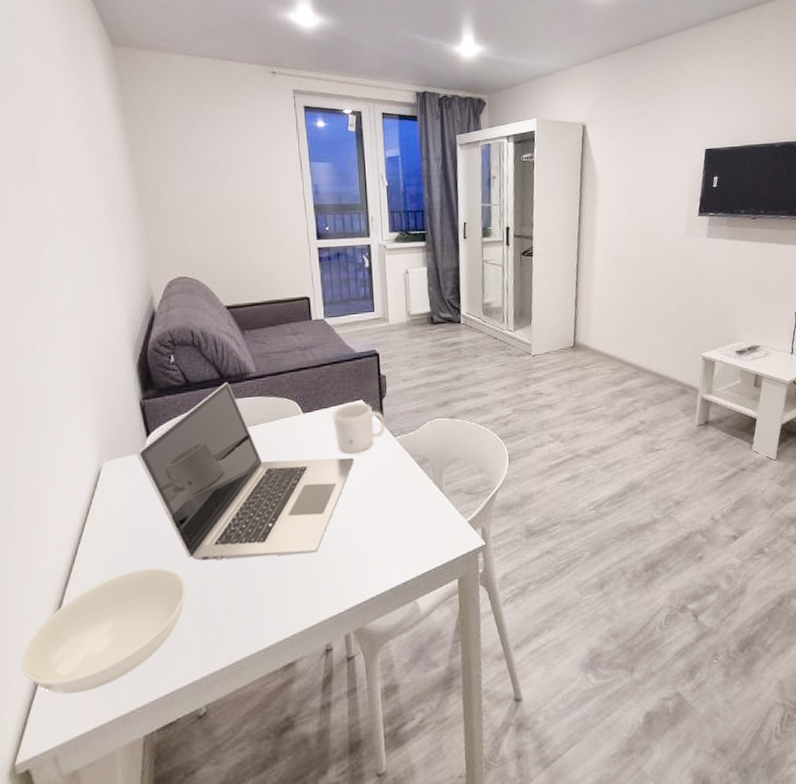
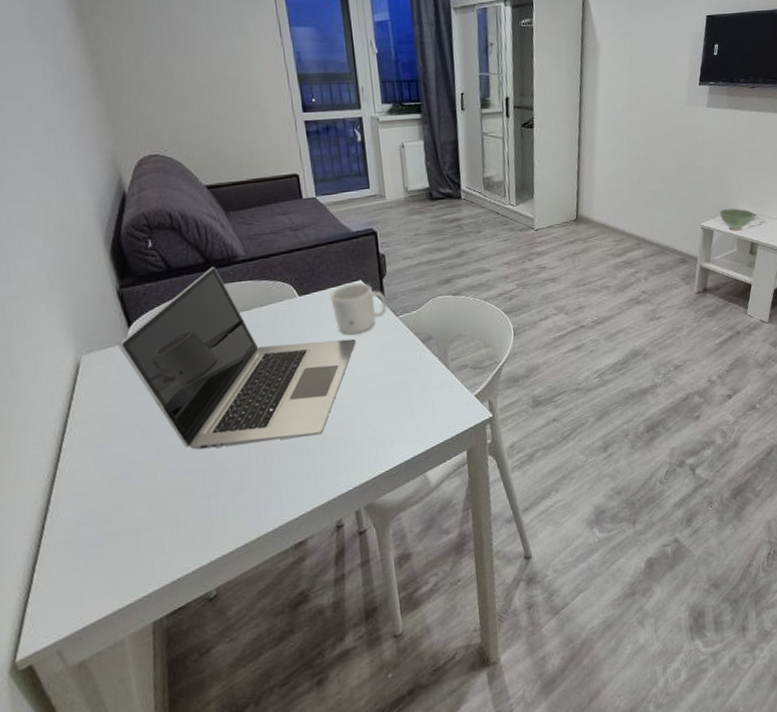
bowl: present [20,568,186,694] -> none [9,459,186,590]
bowl: none [721,339,759,363] -> present [720,208,755,231]

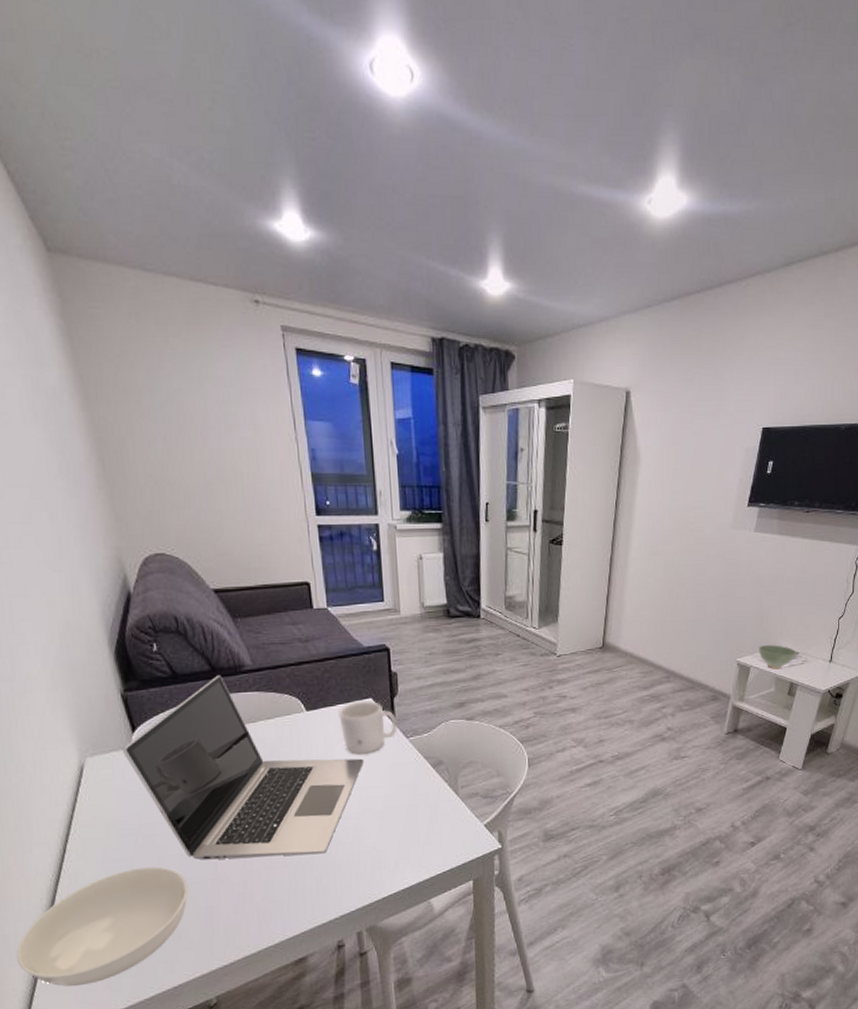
bowl: none [9,459,186,590] -> present [16,867,189,987]

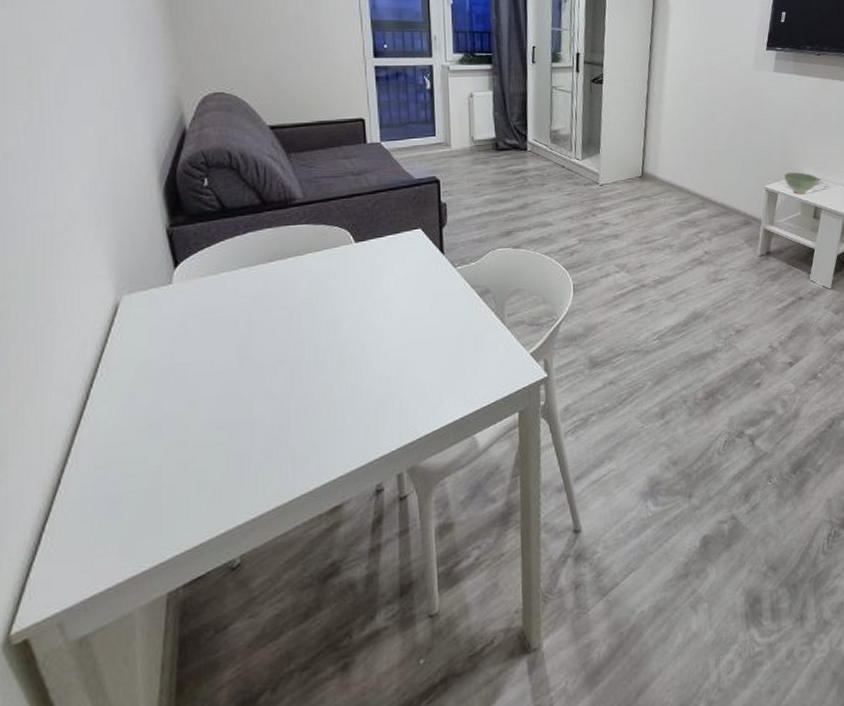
bowl: present [16,867,189,987] -> none [17,410,219,553]
laptop: present [123,675,364,860] -> none [163,209,410,402]
mug: present [338,700,398,754] -> none [387,231,446,285]

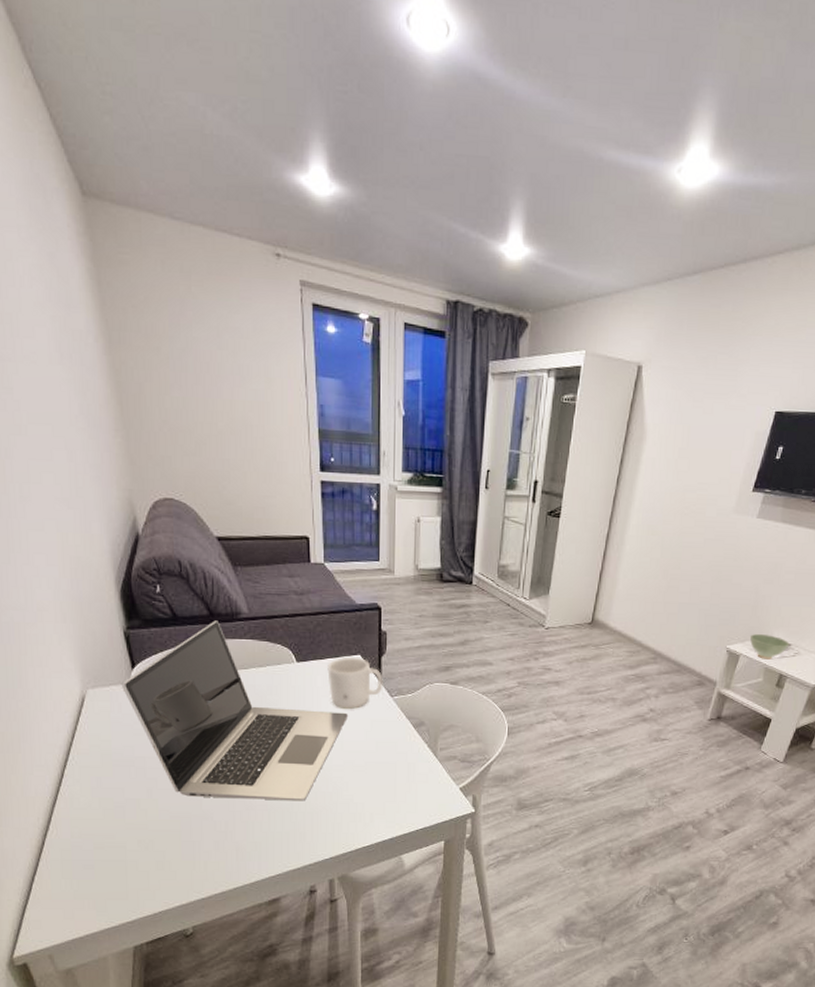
laptop: none [163,209,410,402] -> present [122,620,348,801]
mug: none [387,231,446,285] -> present [327,656,383,709]

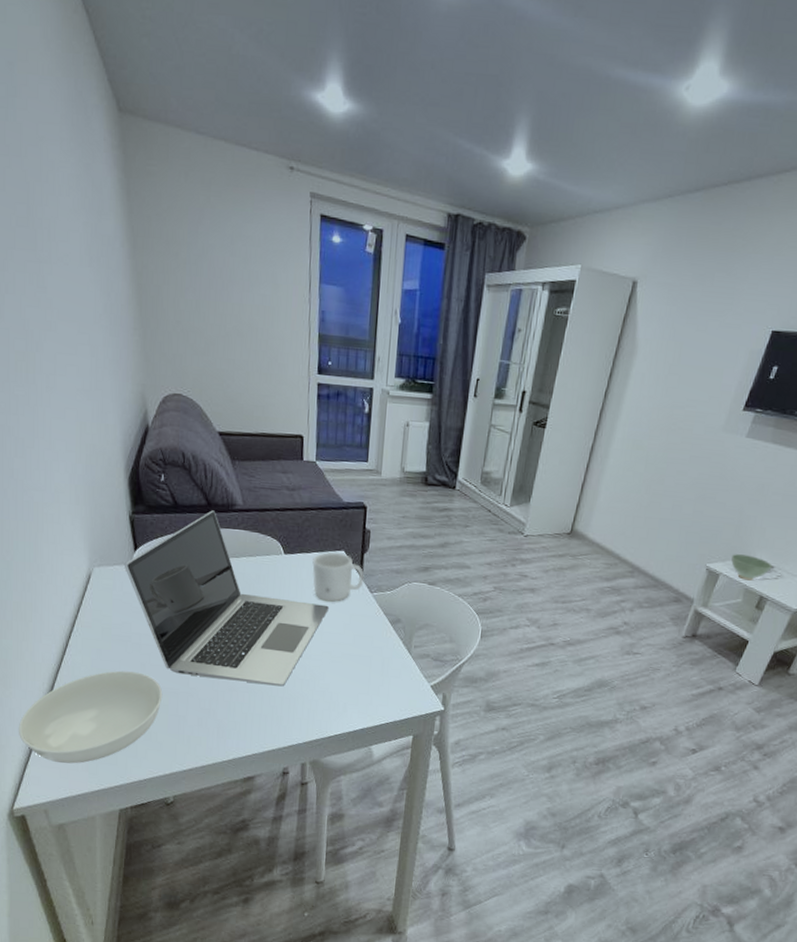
bowl: none [12,798,174,902] -> present [18,670,163,764]

